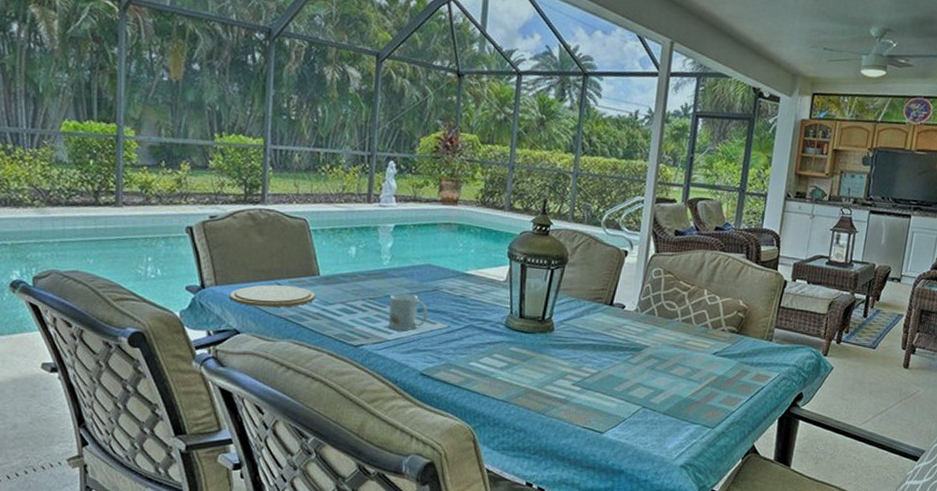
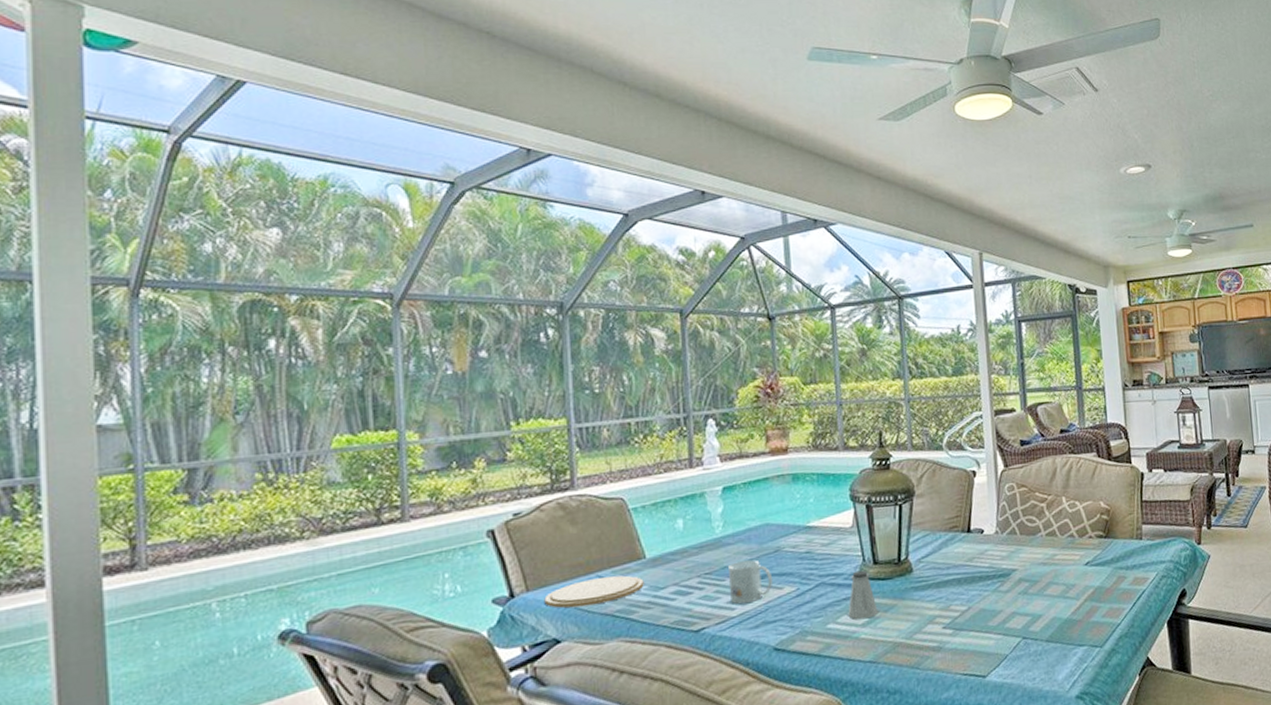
saltshaker: none [490,320,517,364] -> present [848,570,878,620]

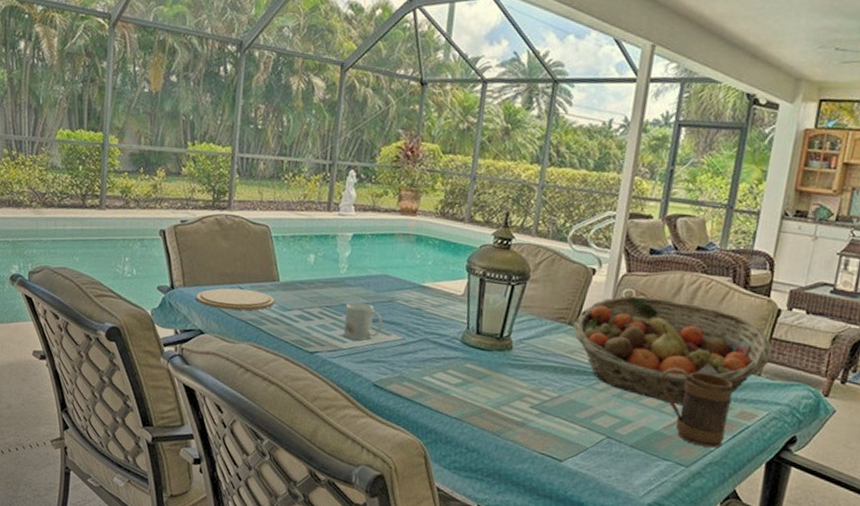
saltshaker: present [848,570,878,620] -> none [444,336,473,381]
fruit basket: none [966,484,1147,588] -> present [573,295,773,405]
mug: none [1058,548,1127,623] -> present [660,366,733,448]

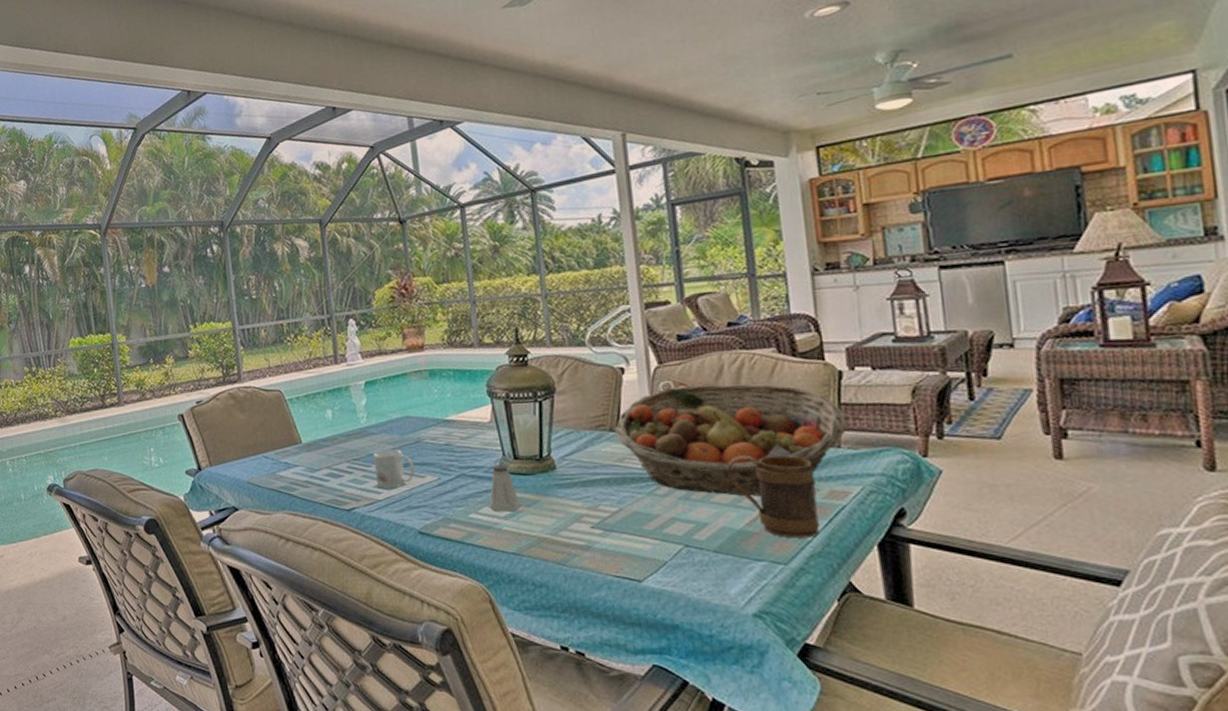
plate: present [196,288,275,311] -> none [223,457,302,482]
saltshaker: none [444,336,473,381] -> present [489,464,521,512]

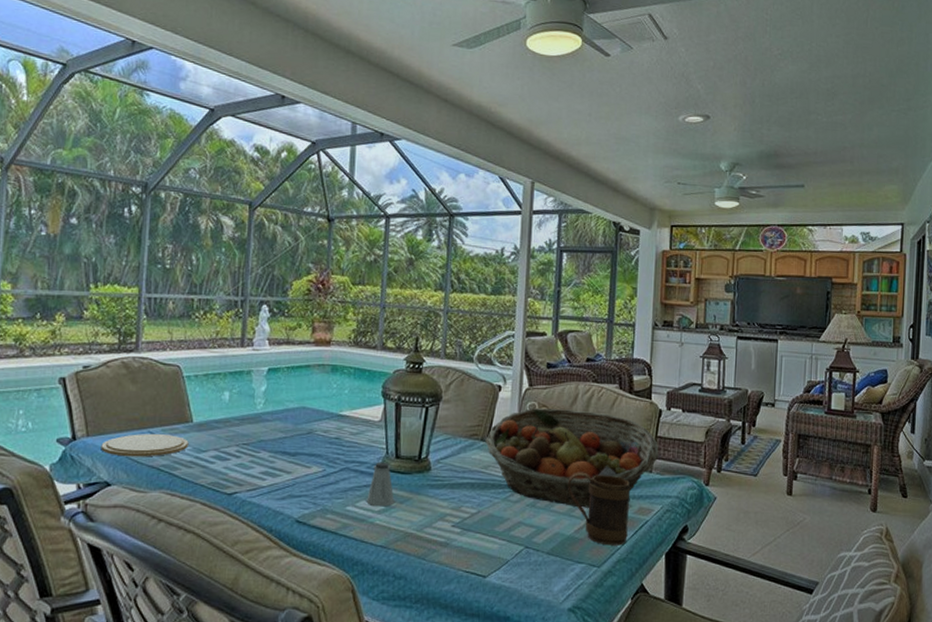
plate: none [223,457,302,482] -> present [101,434,189,457]
mug: present [374,449,415,488] -> none [263,437,303,475]

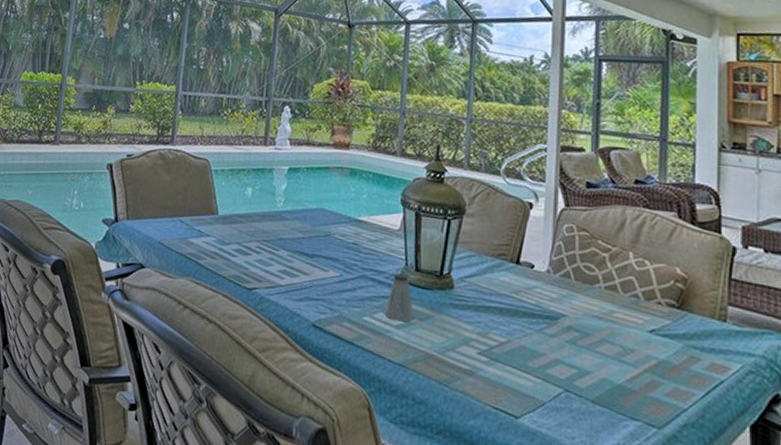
plate: present [101,434,189,457] -> none [138,221,214,245]
fruit basket: present [485,408,659,508] -> none [515,231,735,355]
mug: present [568,472,631,546] -> none [616,310,698,407]

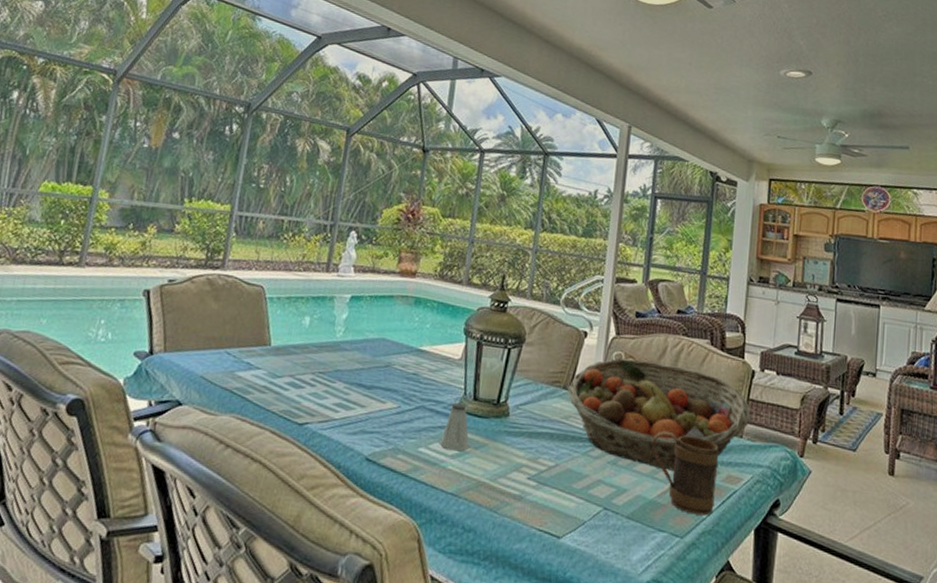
fruit basket: none [515,231,735,355] -> present [567,358,751,471]
mug: none [616,310,698,407] -> present [652,430,719,516]

